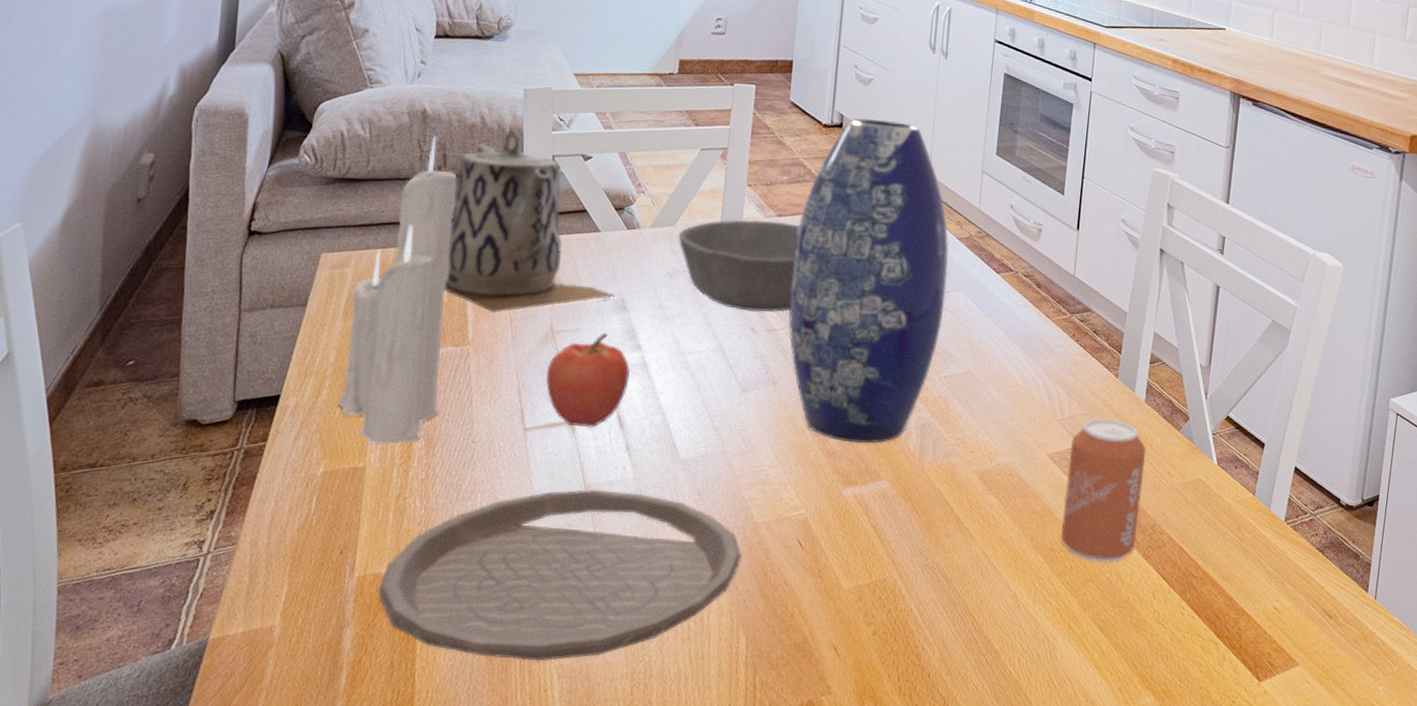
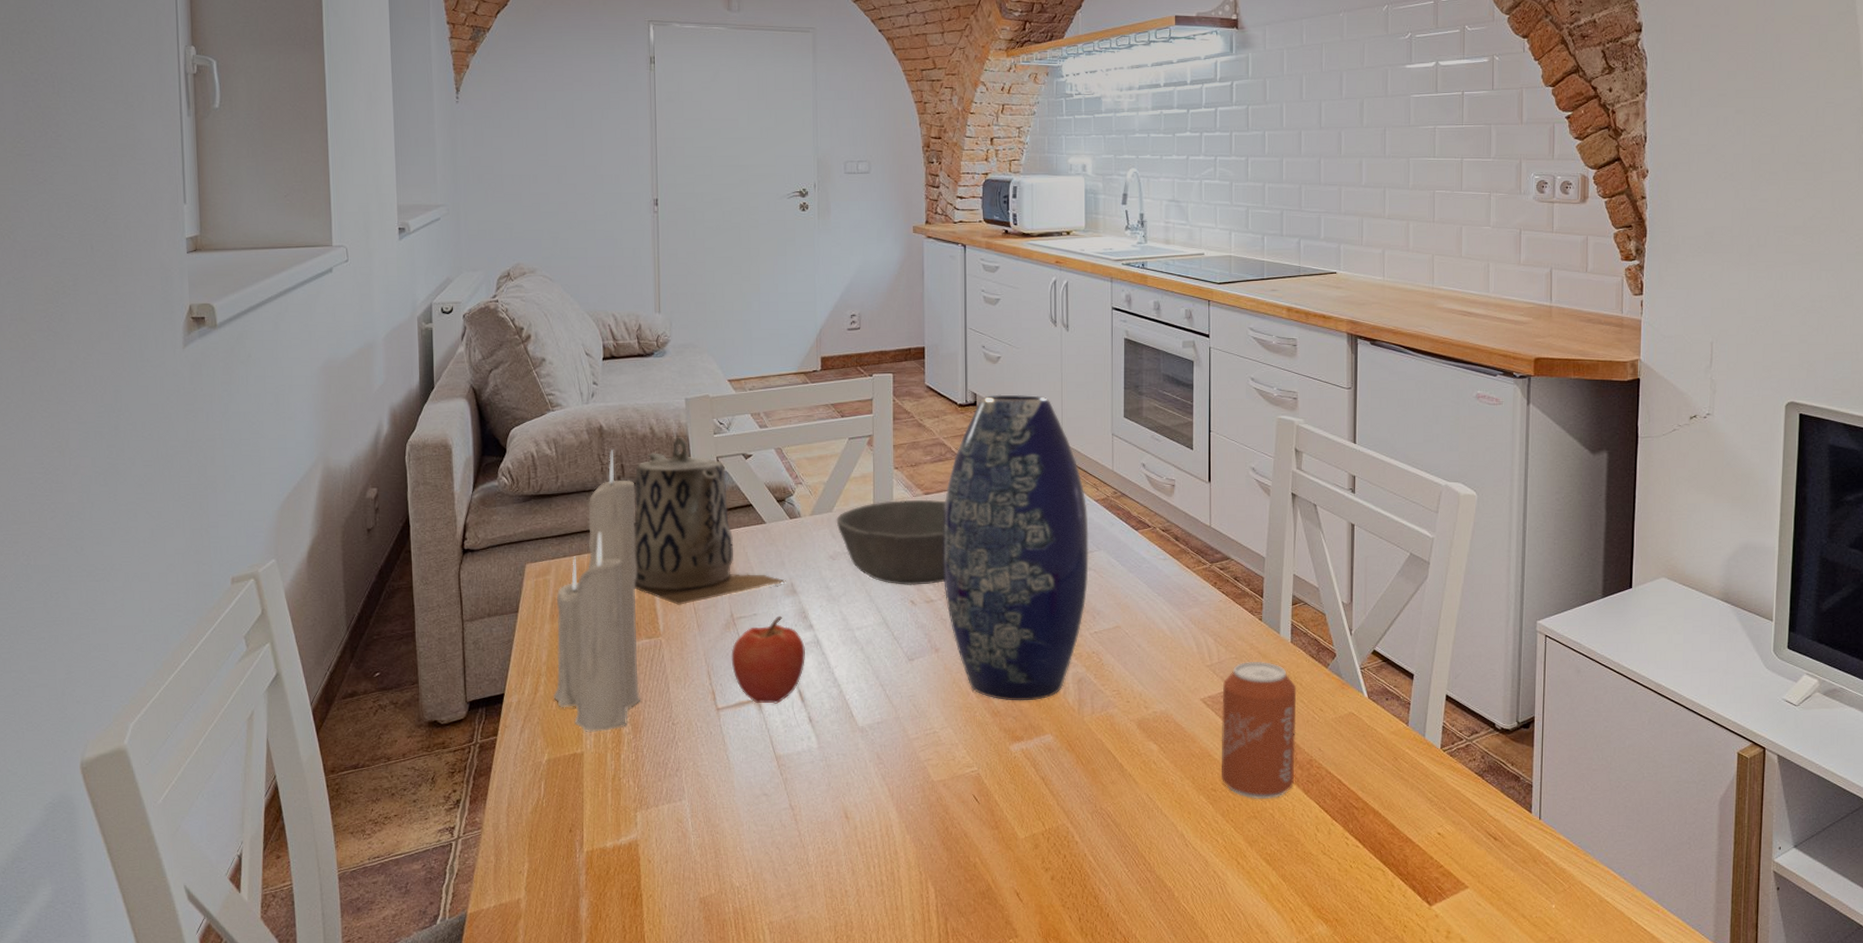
plate: present [378,489,742,661] -> none [605,760,923,919]

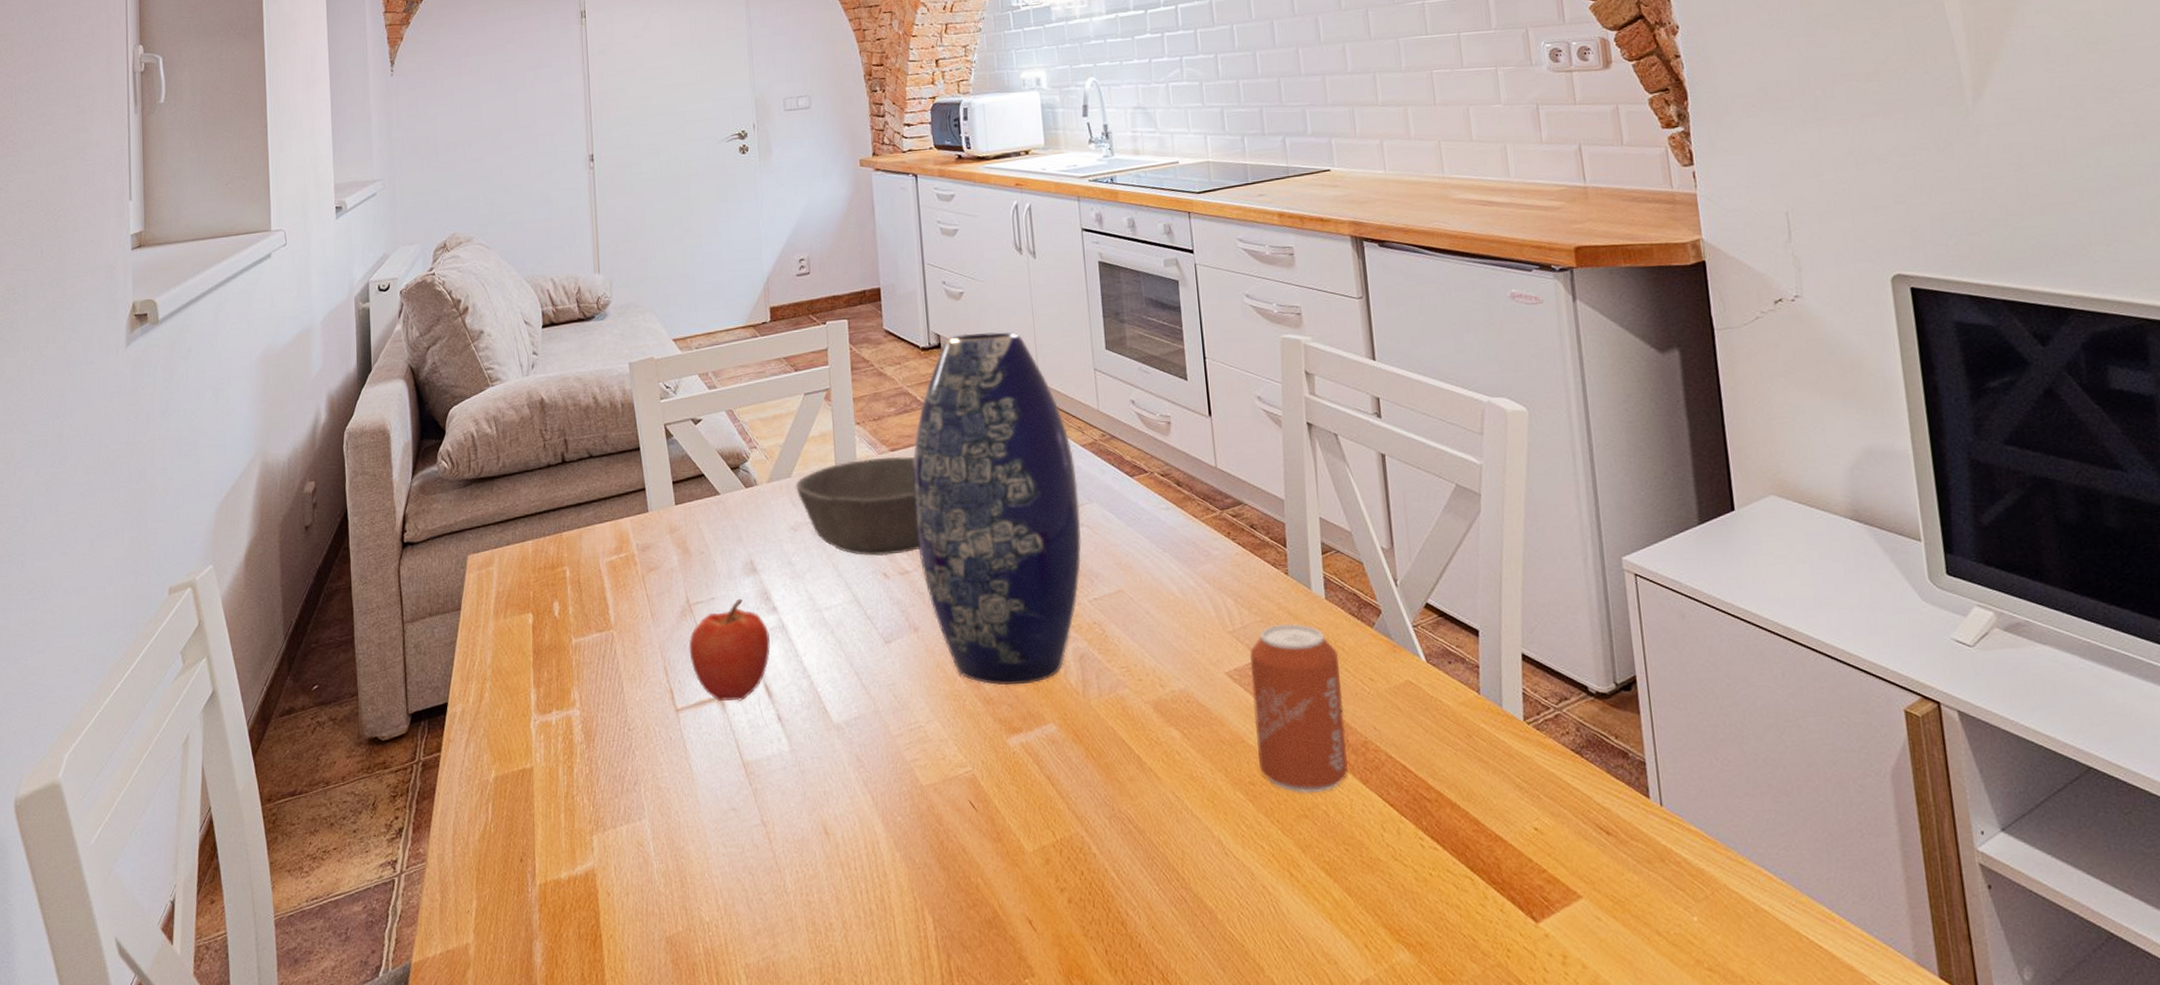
candle: present [554,449,641,733] -> none [500,423,594,744]
teapot: present [634,437,786,605] -> none [578,405,745,592]

